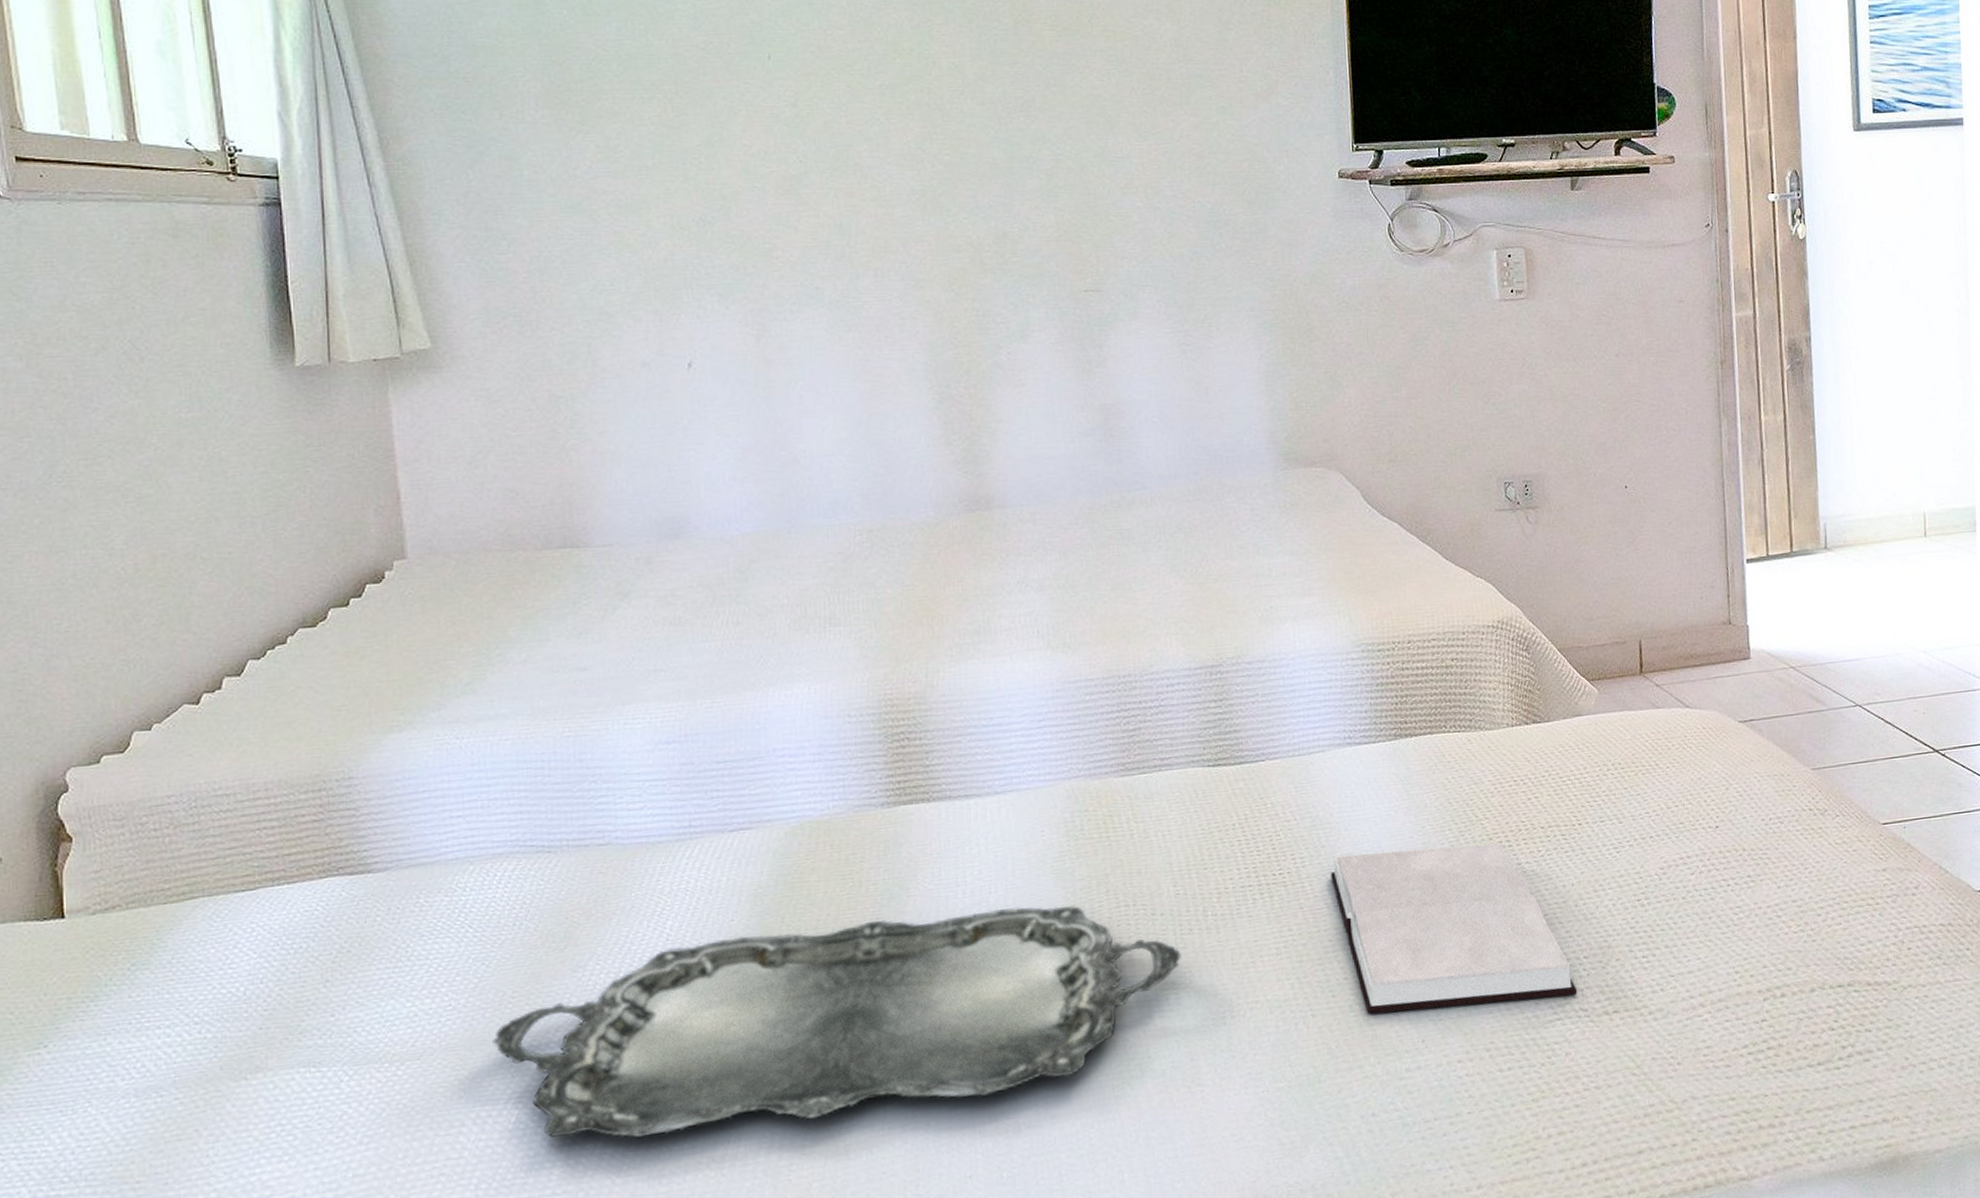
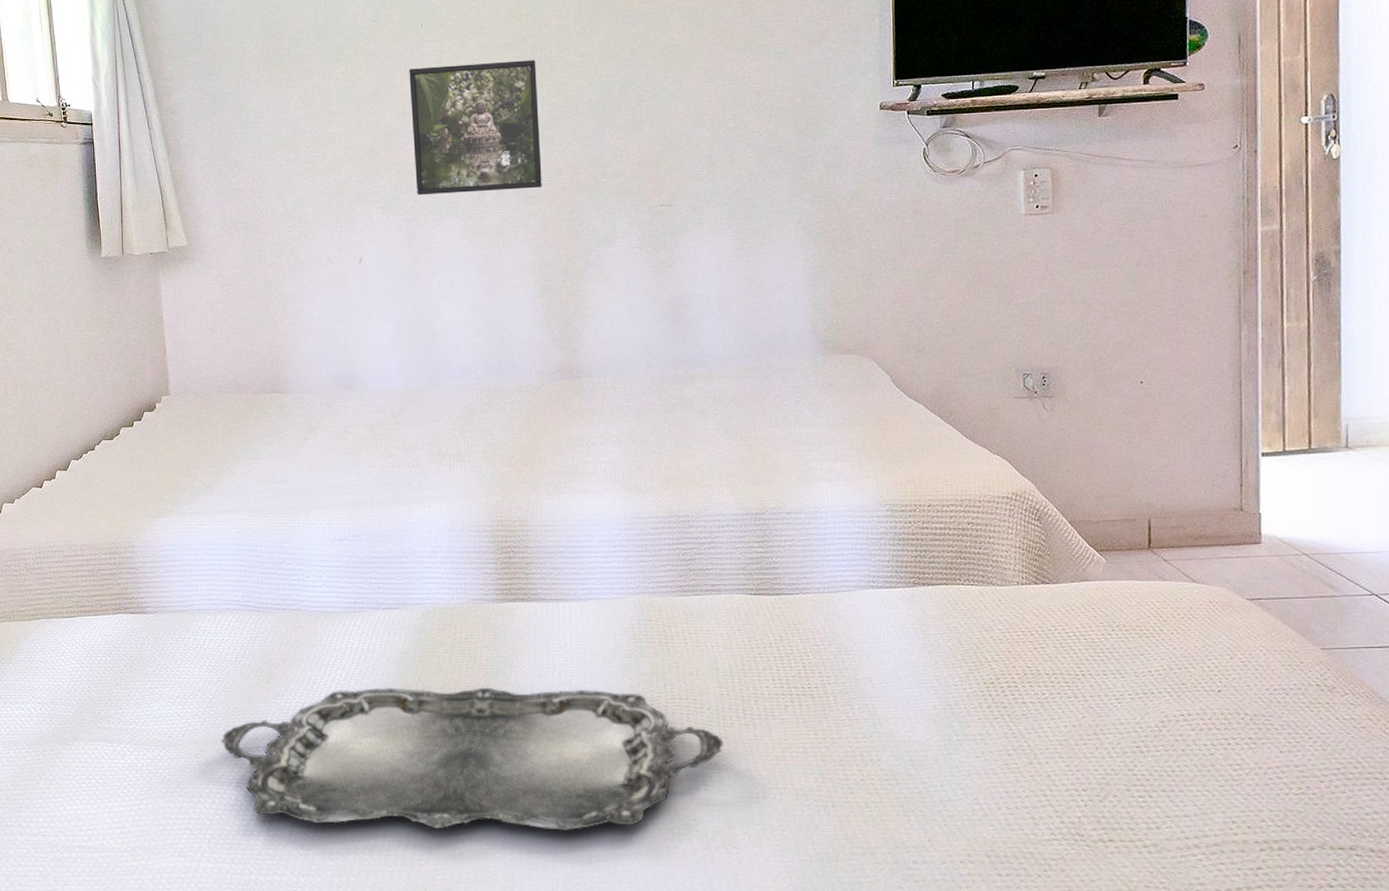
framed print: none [752,106,935,279] -> present [409,60,542,196]
hardback book: present [1330,841,1578,1014] -> none [852,678,1075,821]

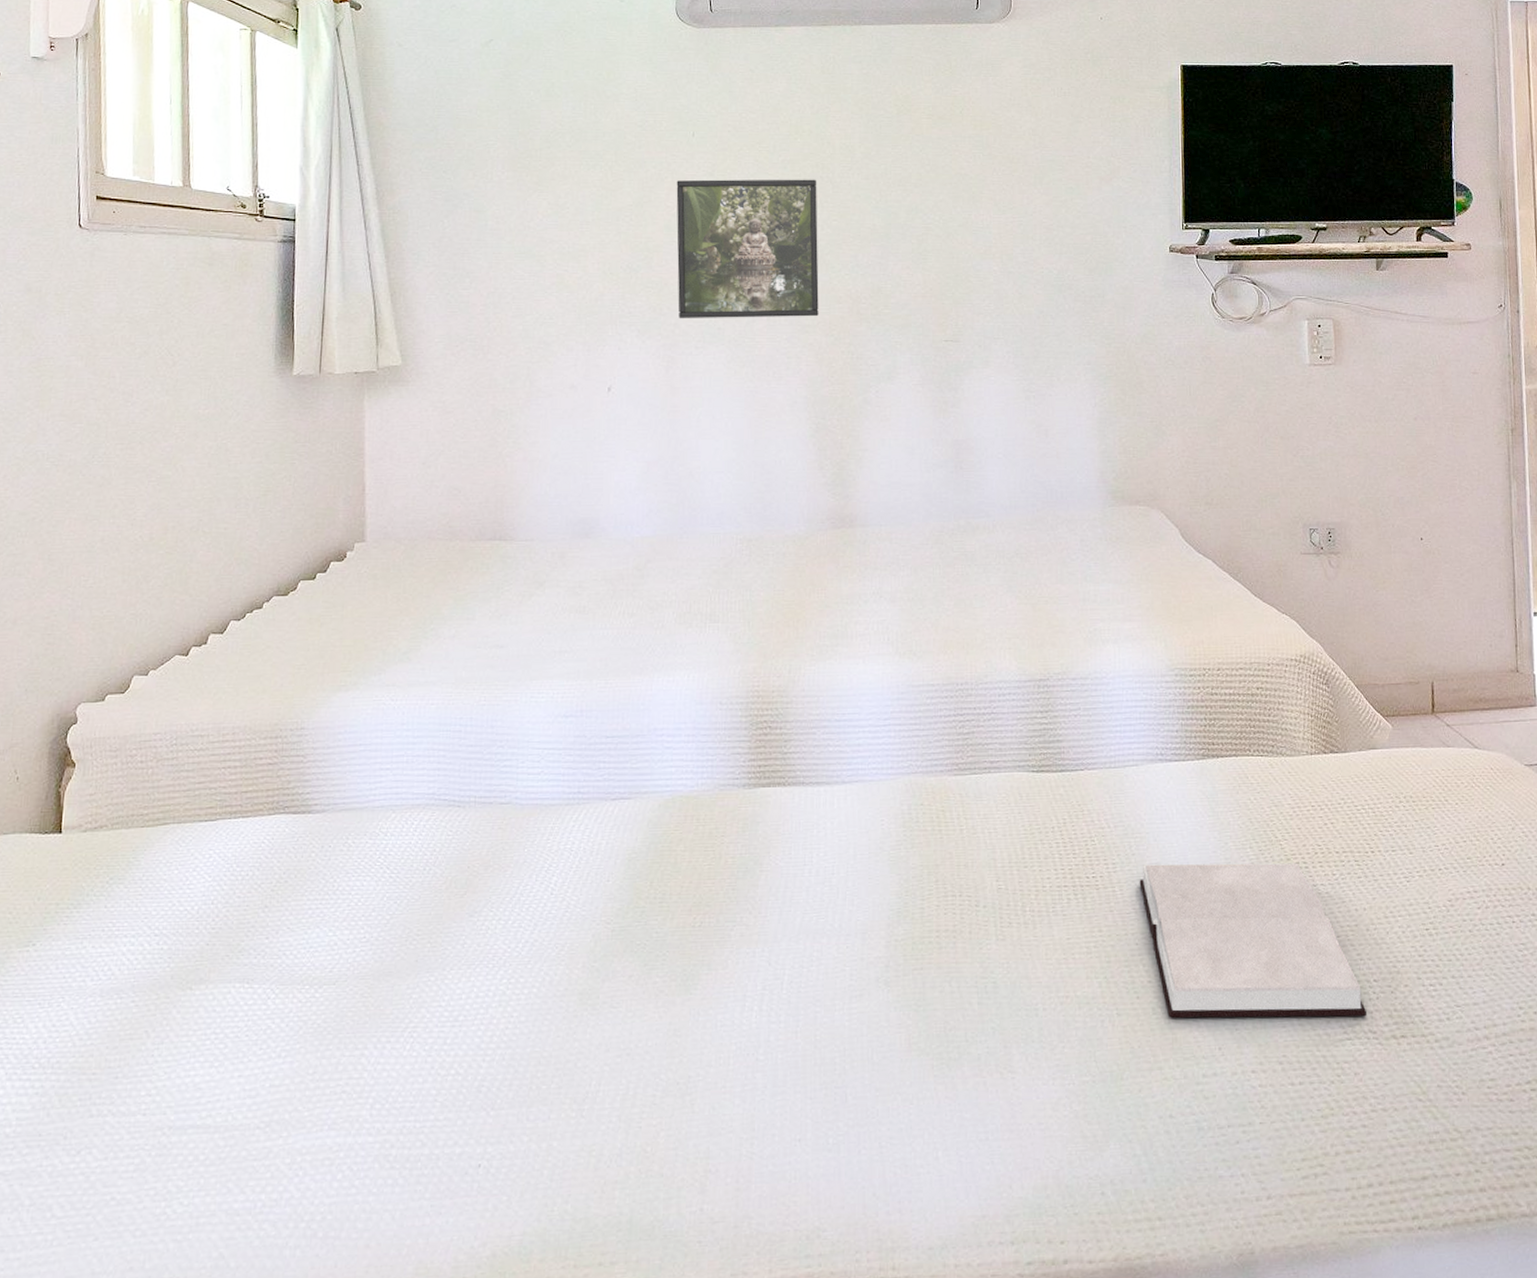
serving tray: present [221,687,723,832] -> none [397,889,1000,1074]
hardback book: none [852,678,1075,821] -> present [1139,862,1368,1019]

